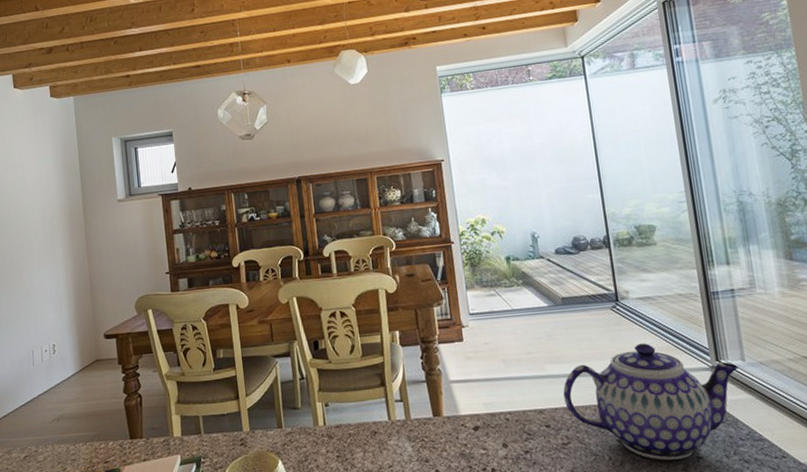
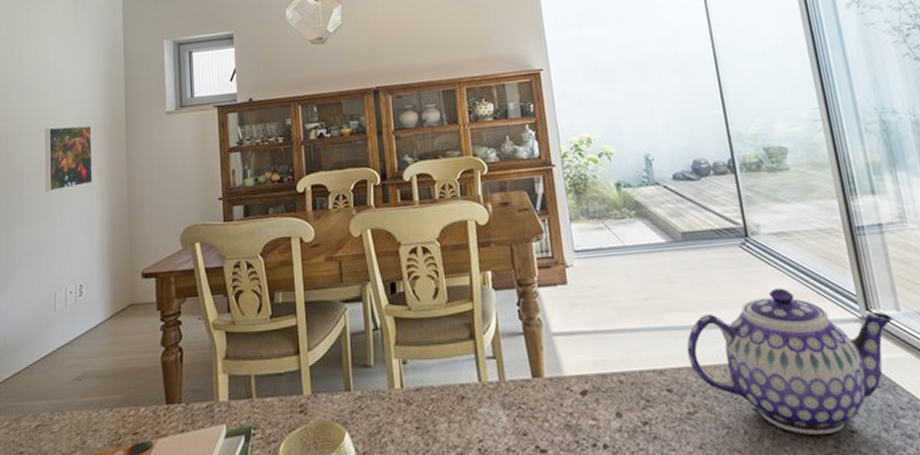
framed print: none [14,212,58,268] -> present [44,125,93,192]

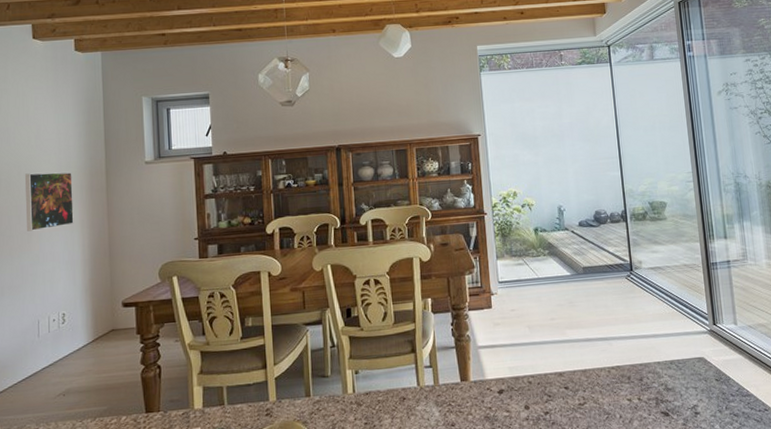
teapot: present [686,288,893,435] -> none [581,309,731,417]

